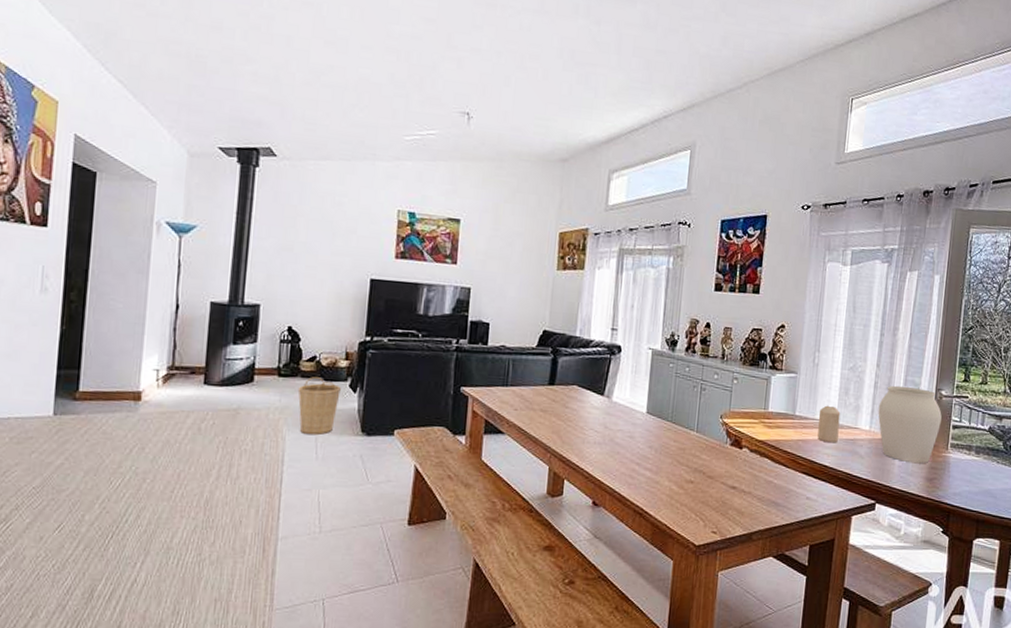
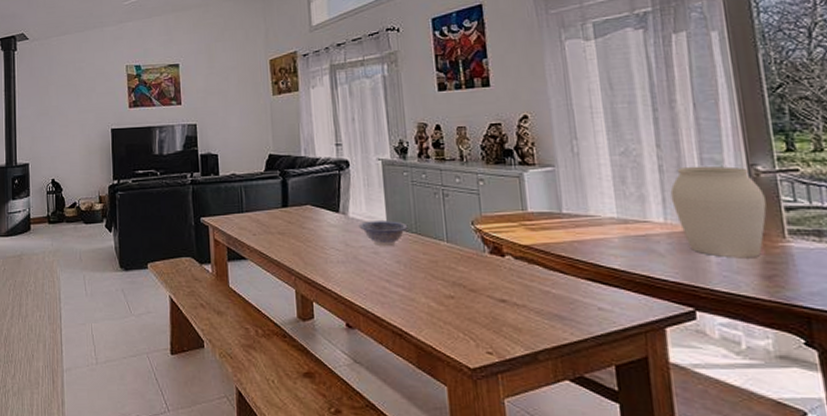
basket: present [297,377,341,435] -> none [65,221,99,274]
decorative bowl: none [620,406,665,432] -> present [358,221,408,247]
candle: present [817,405,841,443] -> none [591,198,625,242]

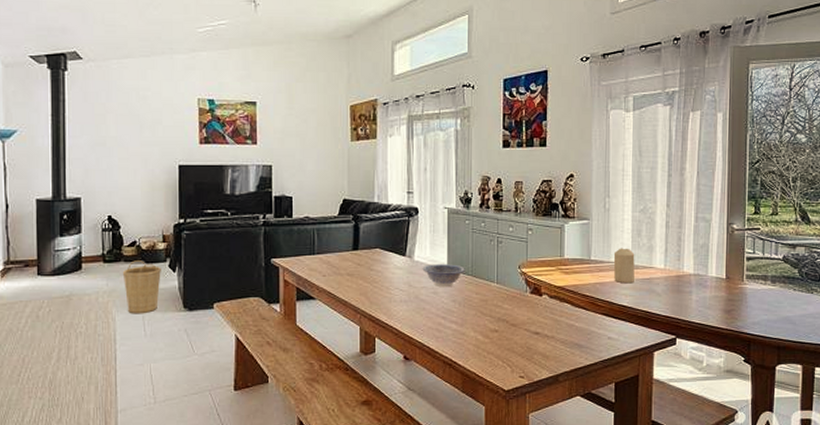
basket: none [65,221,99,274] -> present [122,260,161,314]
candle: none [591,198,625,242] -> present [613,248,635,284]
vase: present [670,165,767,259] -> none [671,223,735,297]

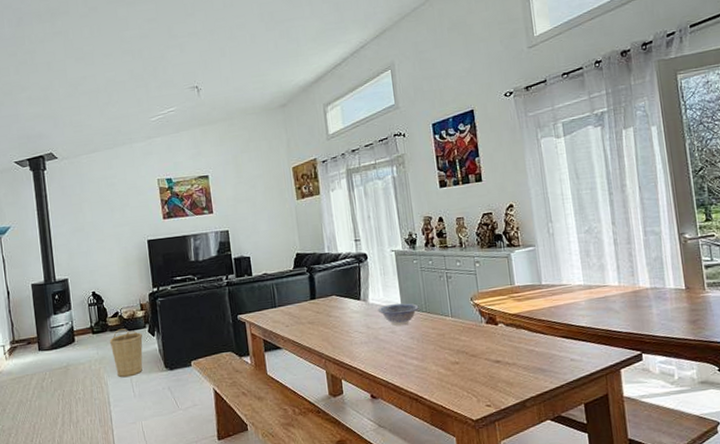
candle: present [613,248,635,284] -> none [564,269,590,305]

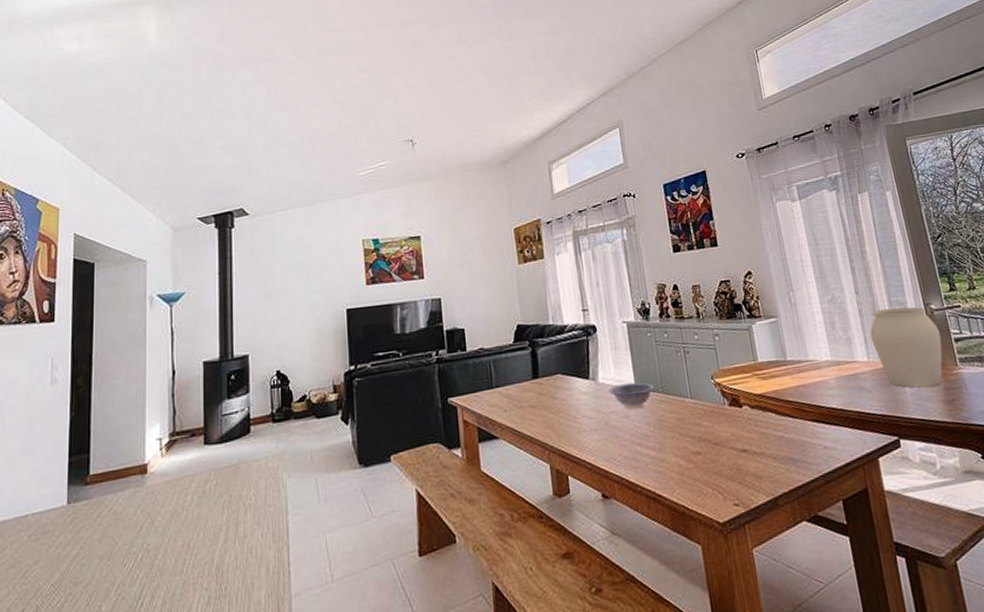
basket: present [109,328,143,378] -> none [292,415,334,478]
vase: none [623,236,692,309] -> present [870,307,943,388]

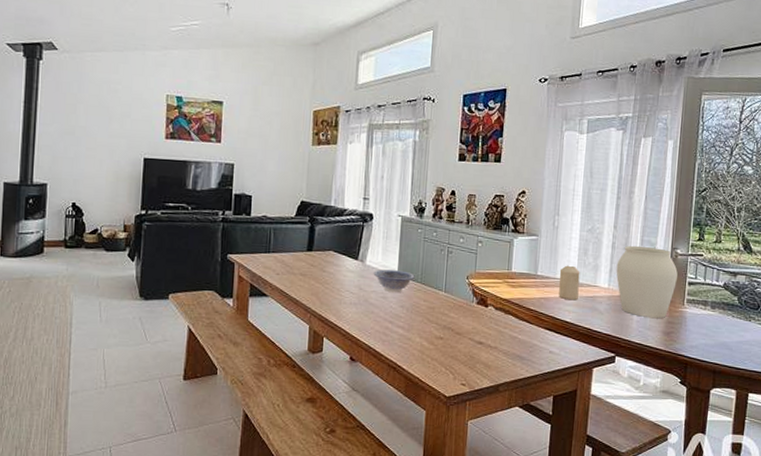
candle: none [810,343,839,383] -> present [559,265,580,301]

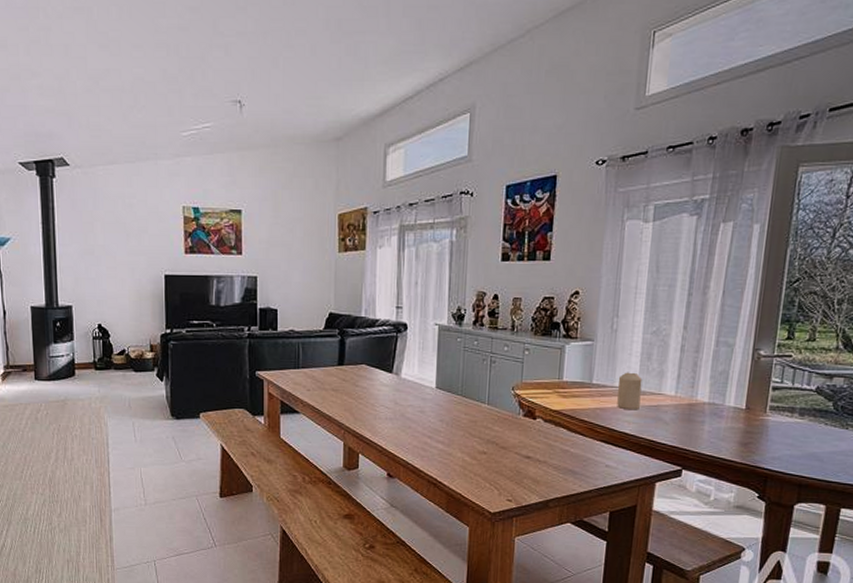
decorative bowl: present [373,269,415,293] -> none [409,382,455,407]
vase: present [616,245,678,319] -> none [685,347,760,429]

